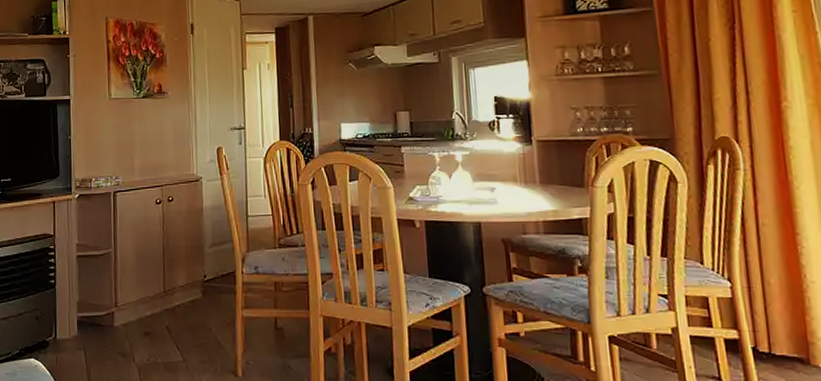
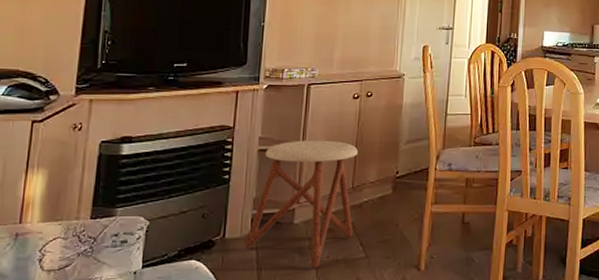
stool: none [74,245,169,371] -> present [245,140,358,269]

